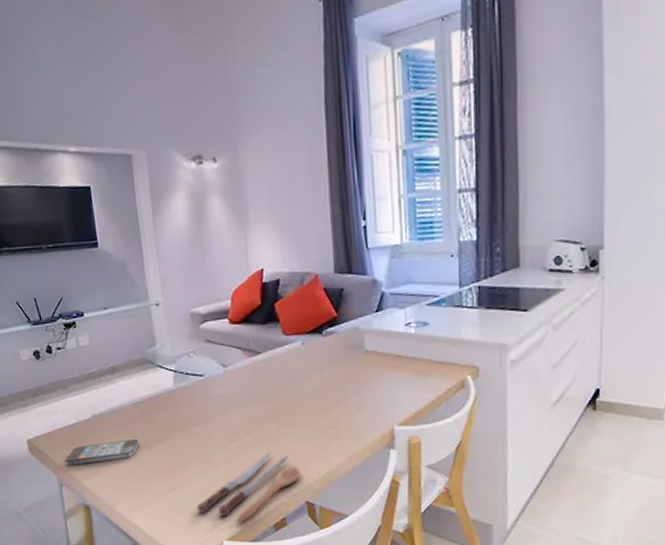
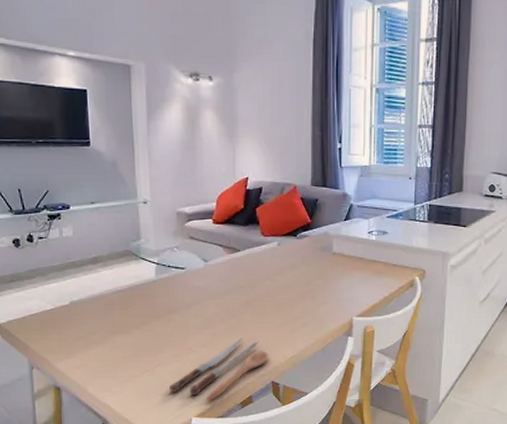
smartphone: present [64,439,140,467] -> none [37,325,117,350]

